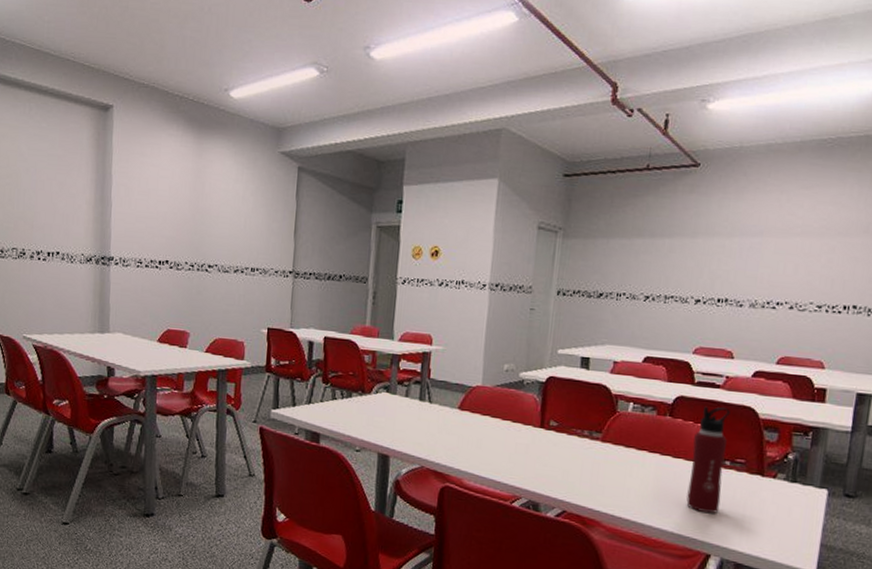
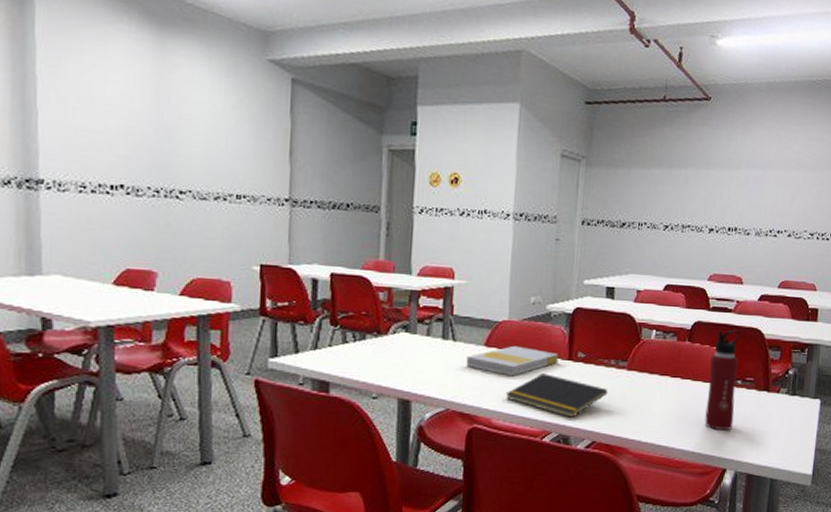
book: none [440,410,531,440] -> present [466,345,559,377]
notepad: none [477,439,581,485] -> present [506,373,608,418]

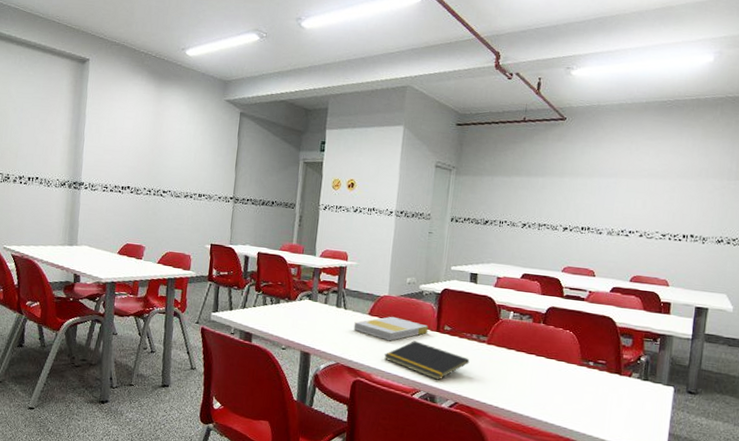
water bottle: present [705,330,741,431] -> none [557,315,593,406]

